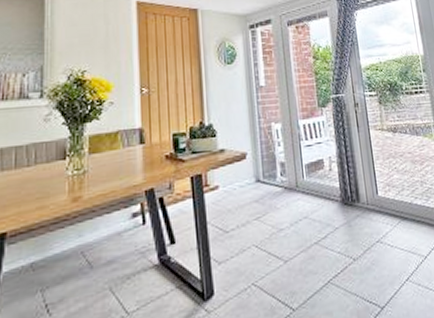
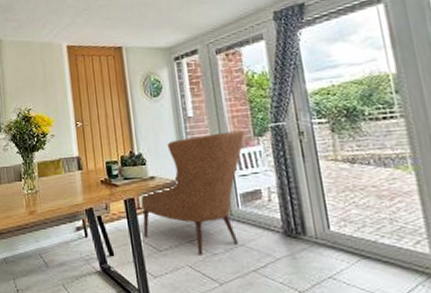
chair: none [209,101,311,233] -> present [141,131,245,255]

